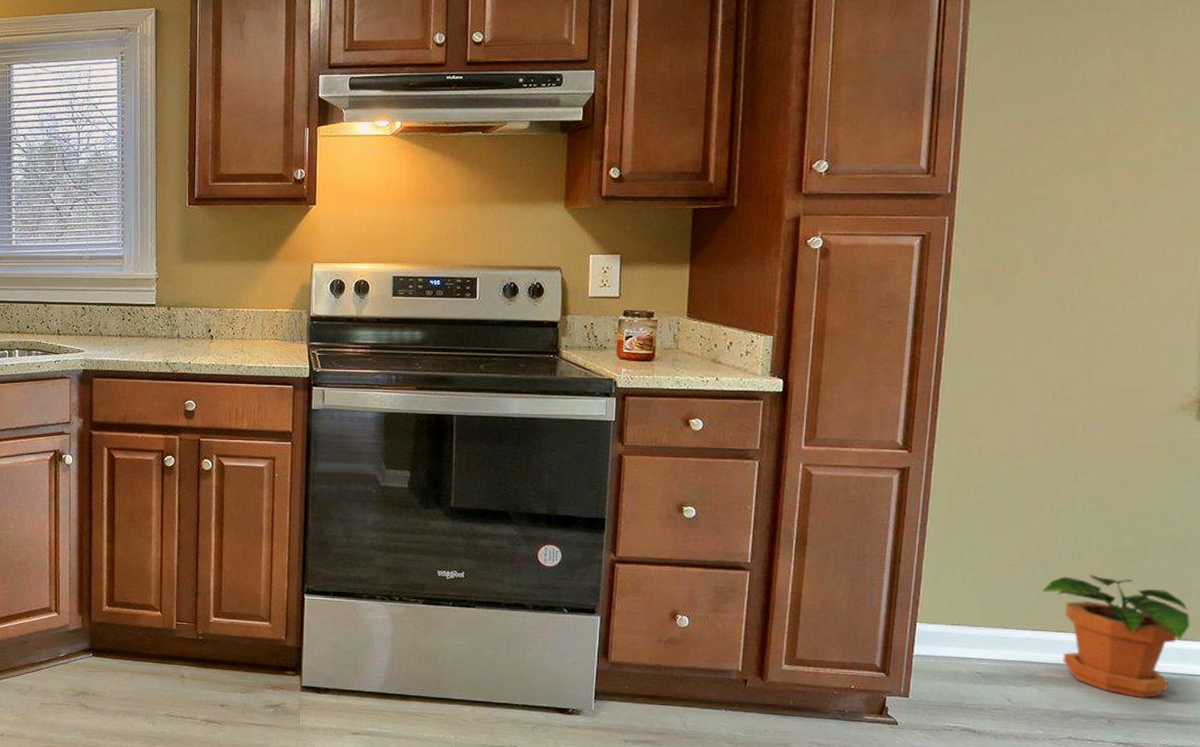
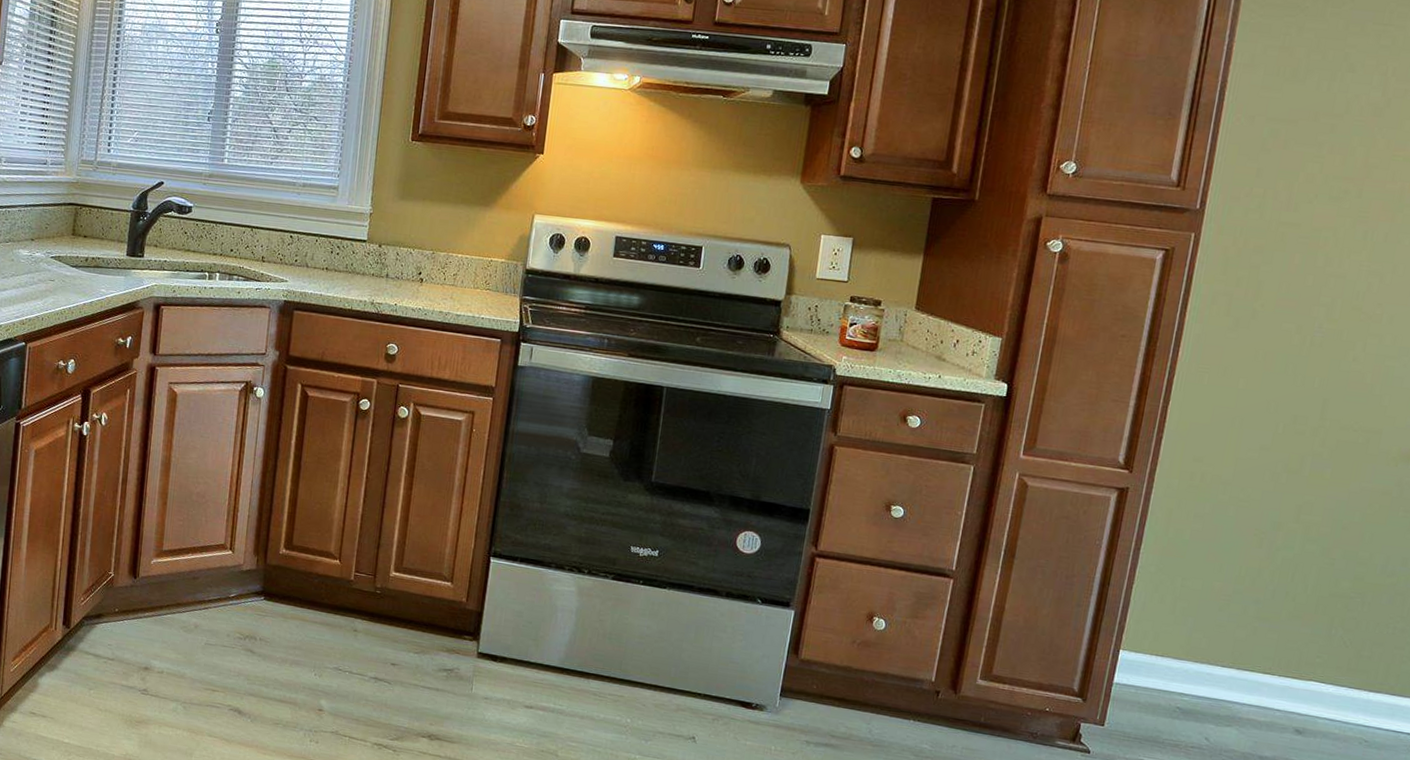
potted plant: present [1042,575,1191,699] -> none [1252,616,1402,752]

